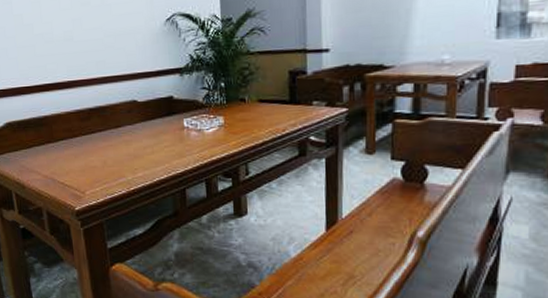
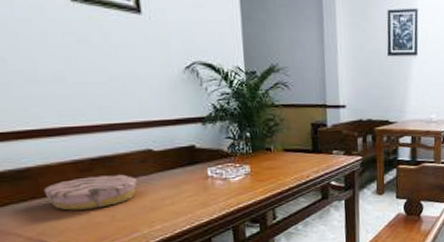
plate: none [56,123,124,154] -> present [43,174,137,211]

